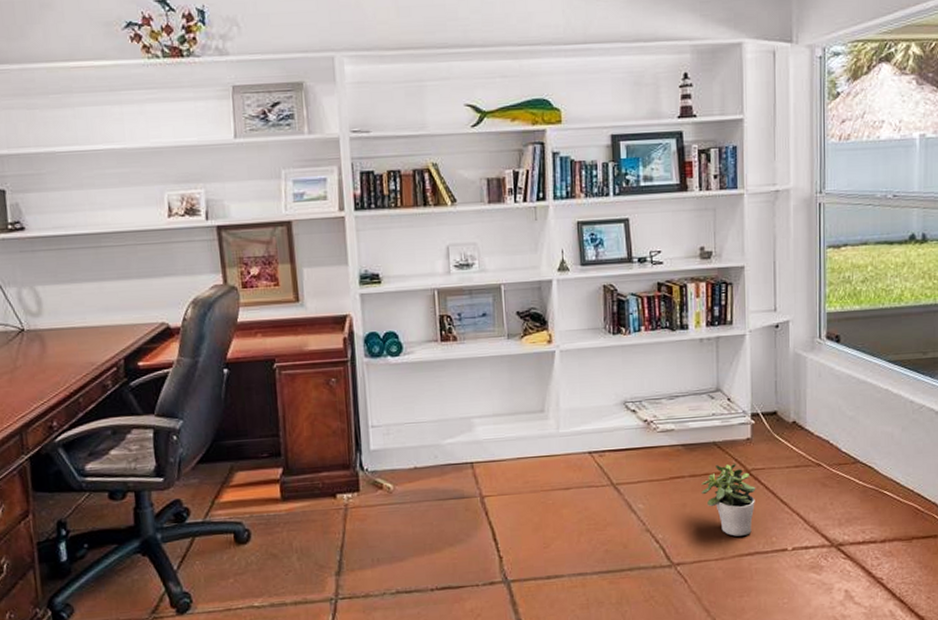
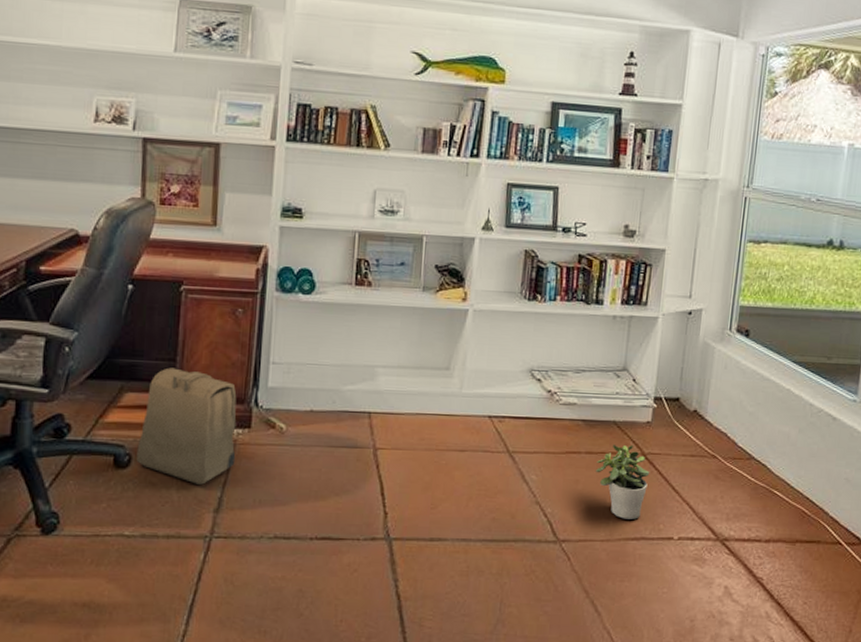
backpack: none [254,443,349,551] -> present [136,367,237,485]

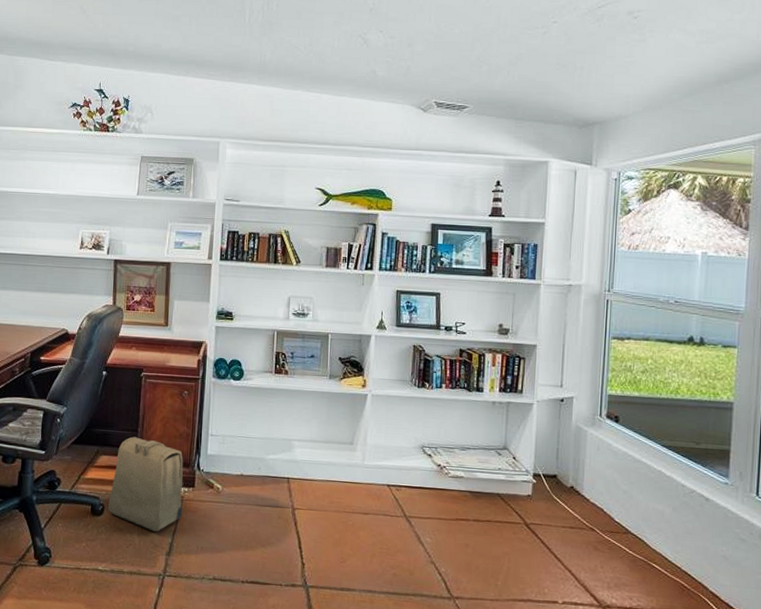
potted plant: present [596,444,650,520] -> none [483,513,533,583]

